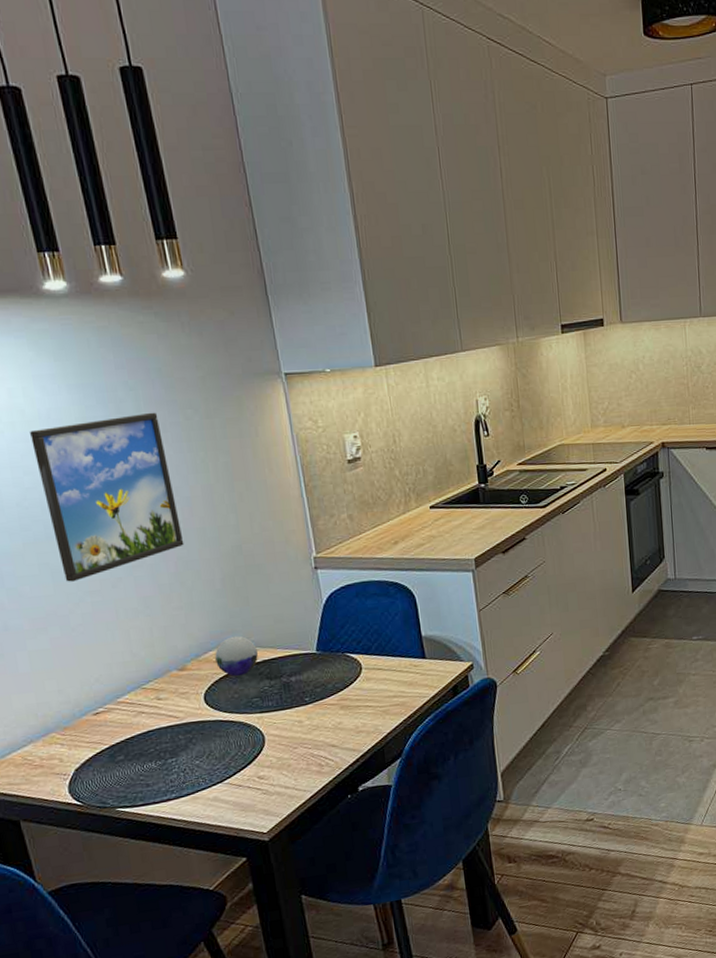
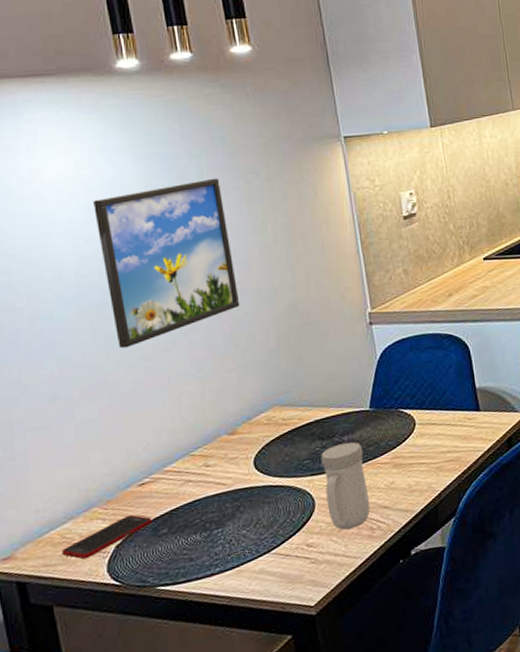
cell phone: none [24,741,109,780] -> present [61,515,153,559]
decorative orb: present [215,636,258,676] -> none [266,396,310,438]
mug: none [269,682,319,765] -> present [321,442,370,530]

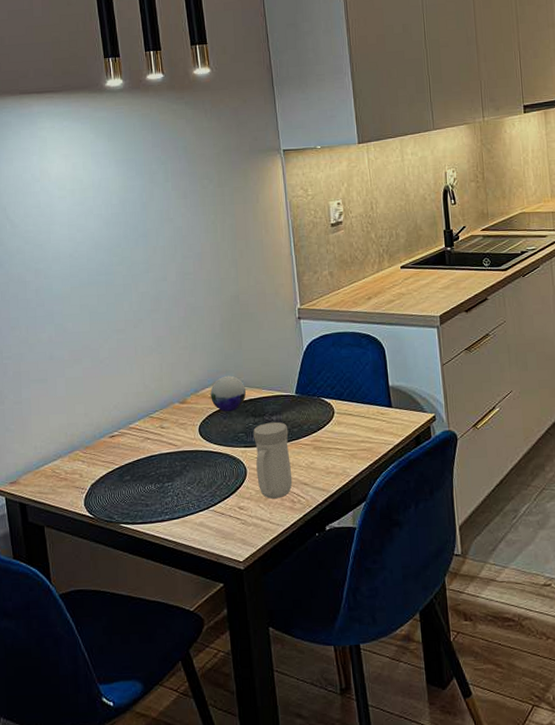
cell phone: present [61,515,153,559] -> none [52,460,119,492]
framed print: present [93,178,240,349] -> none [85,182,193,321]
decorative orb: none [266,396,310,438] -> present [210,375,246,412]

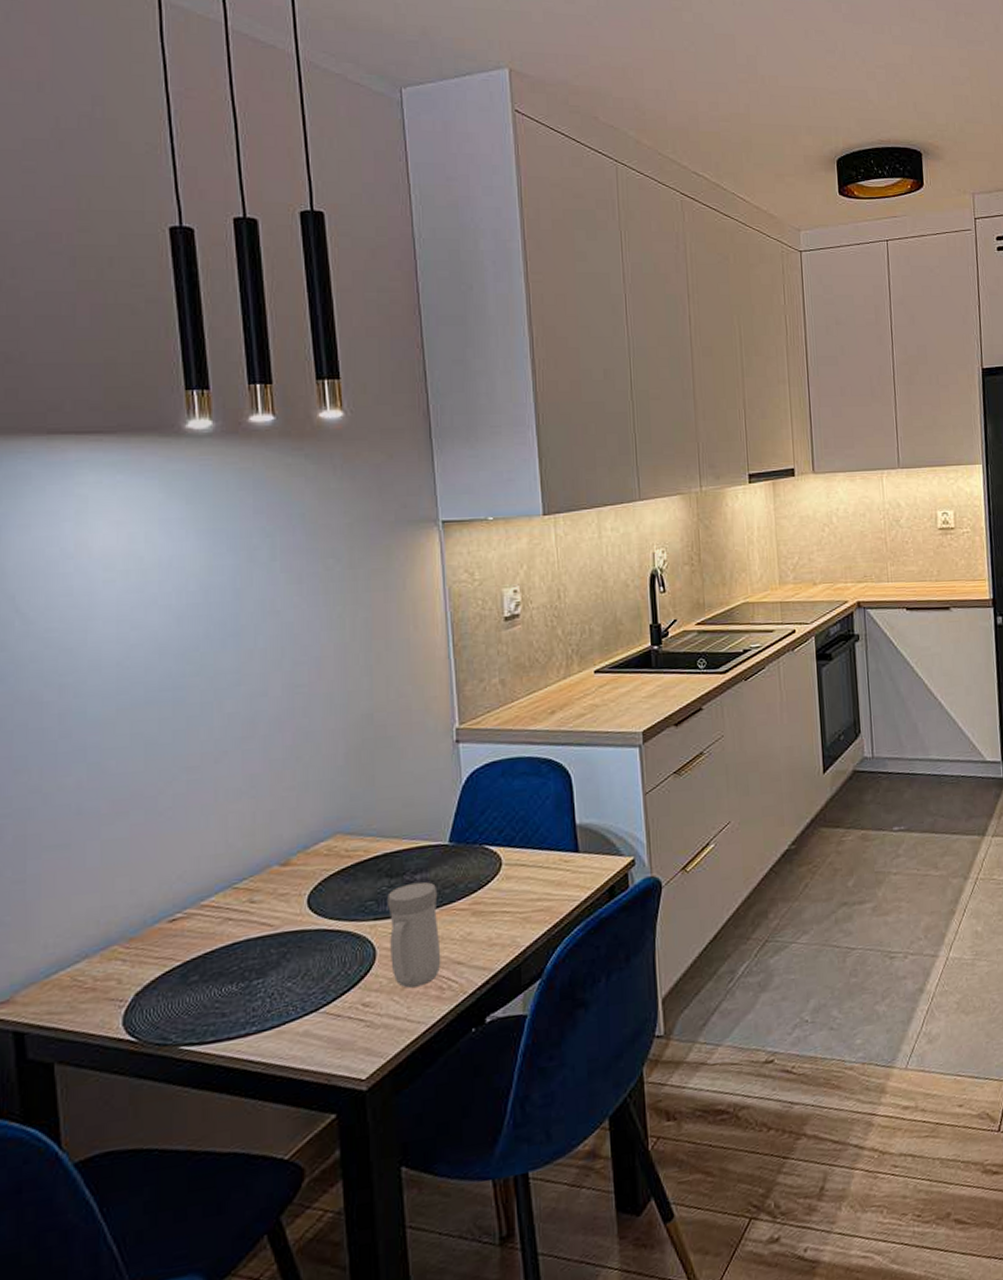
decorative orb: present [210,375,246,412] -> none [327,823,378,873]

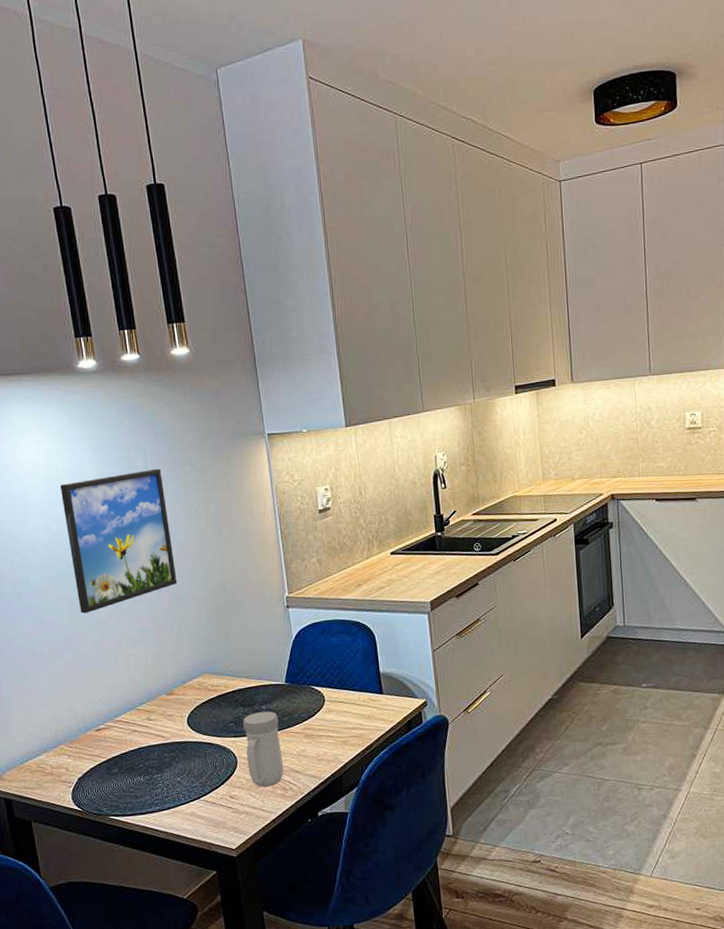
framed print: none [146,561,307,756] -> present [60,468,178,614]

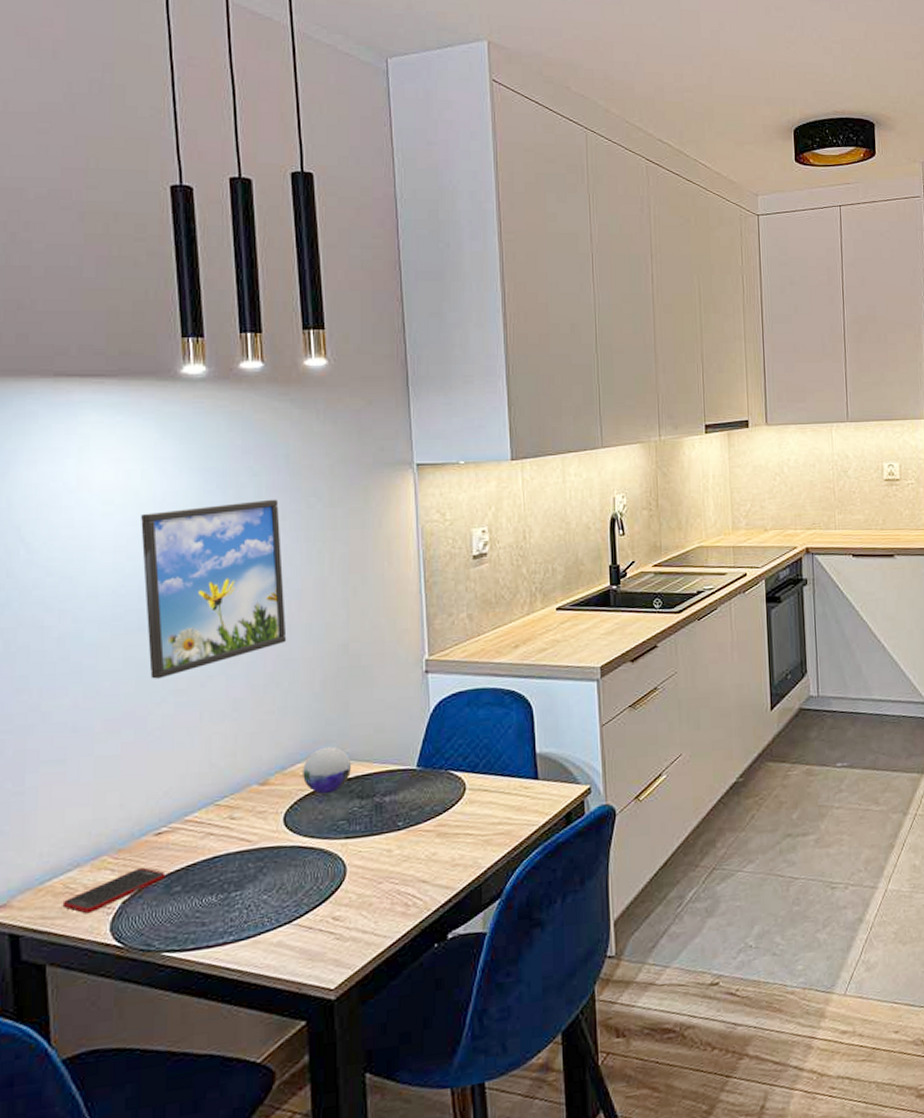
cell phone: none [37,754,106,786] -> present [62,867,166,914]
decorative orb: none [198,666,235,702] -> present [303,746,351,794]
mug: present [243,711,284,787] -> none [358,803,407,904]

